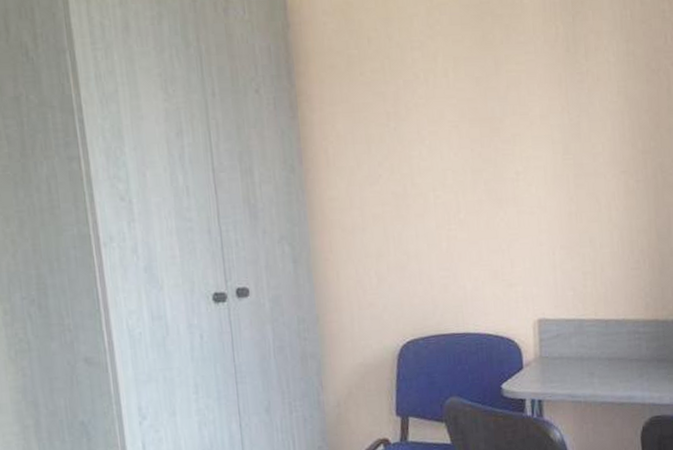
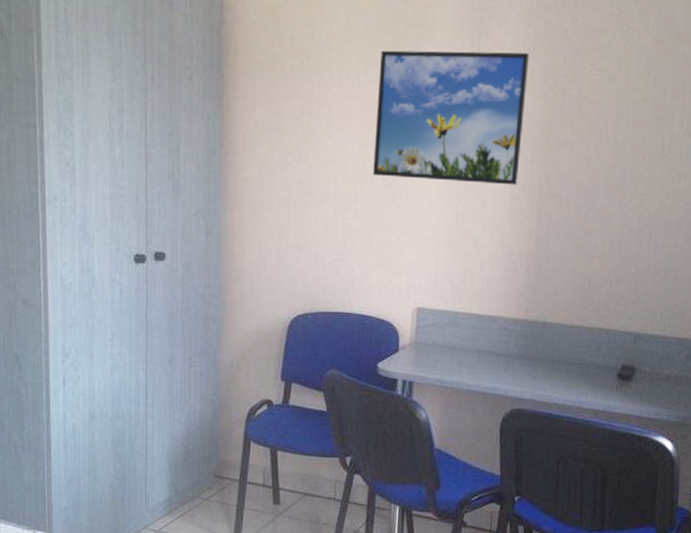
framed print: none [469,37,631,181] -> present [373,50,530,185]

